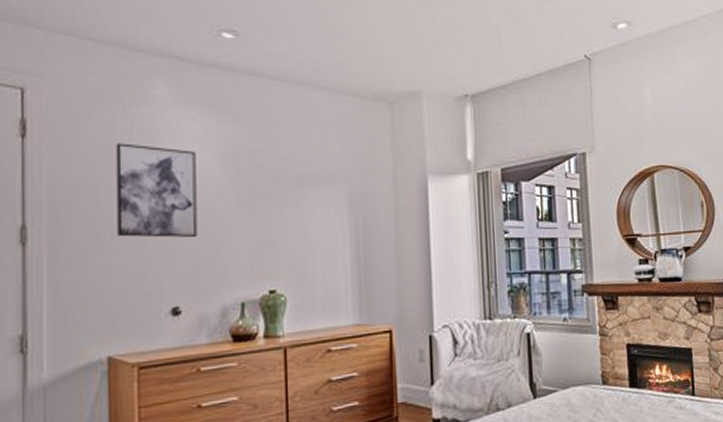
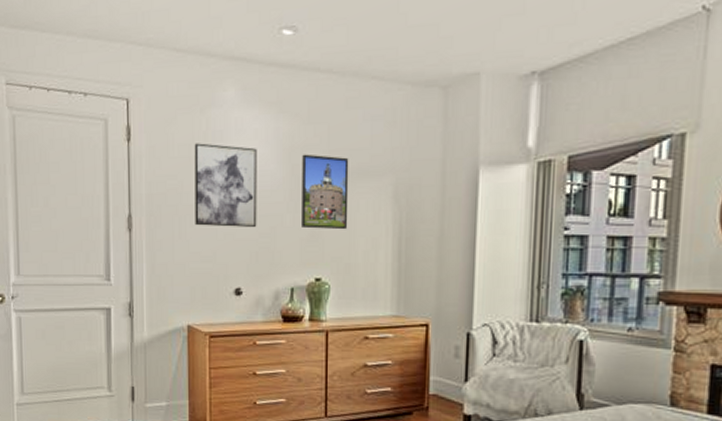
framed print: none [249,159,303,238] -> present [302,154,349,230]

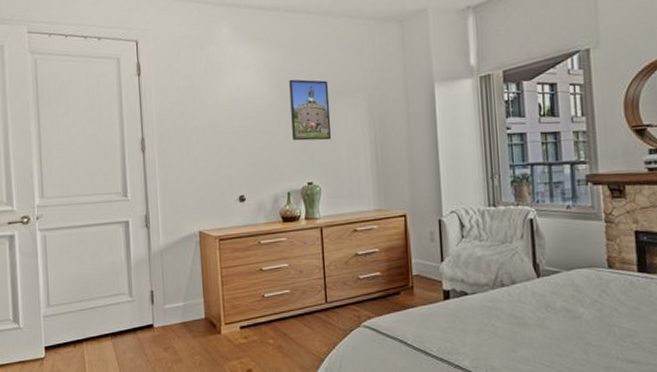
wall art: present [194,143,257,228] -> none [196,74,255,144]

